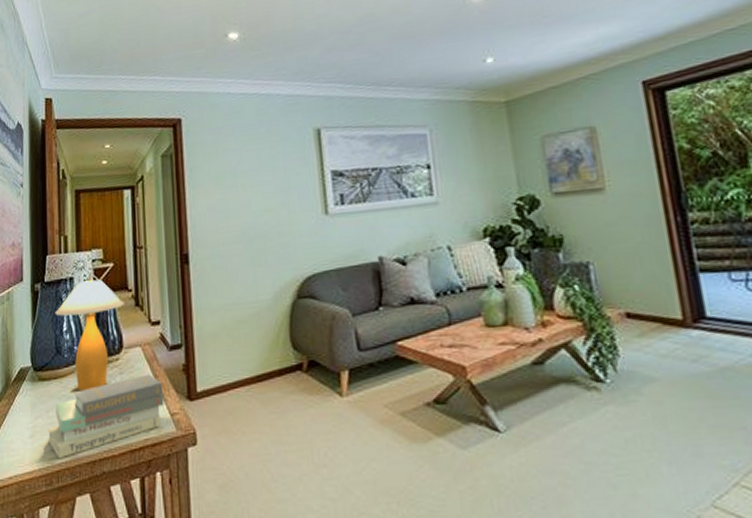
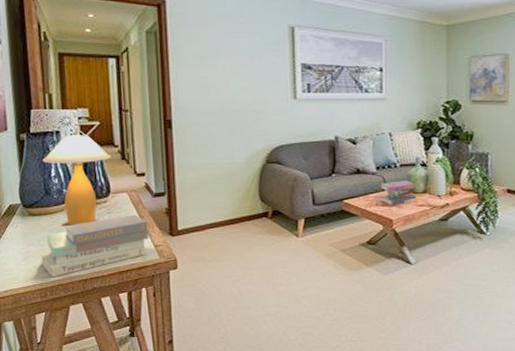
books: none [443,309,496,347] -> present [378,180,417,206]

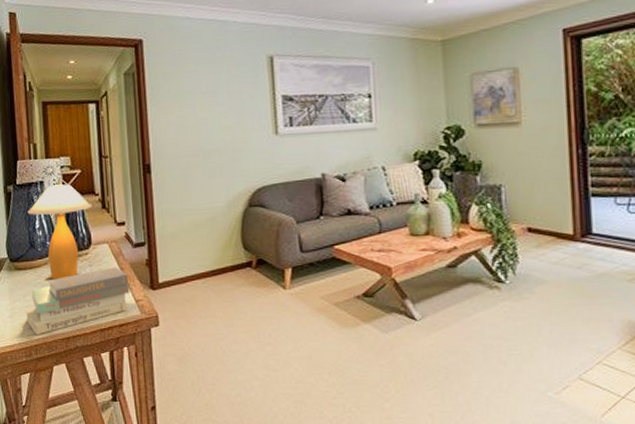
books: present [378,180,417,206] -> none [374,221,418,252]

